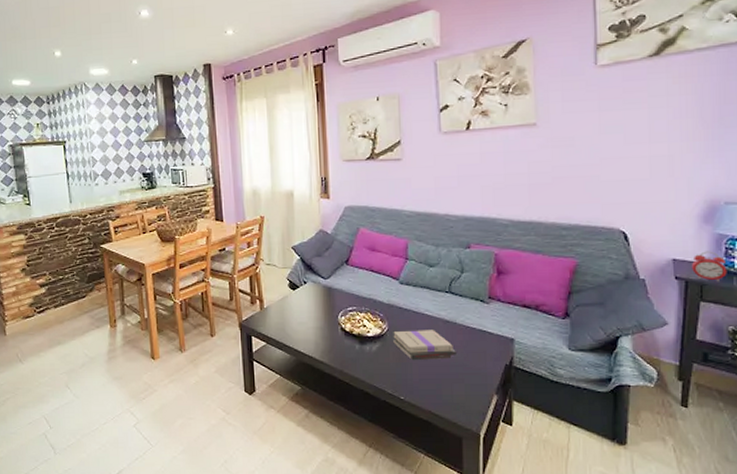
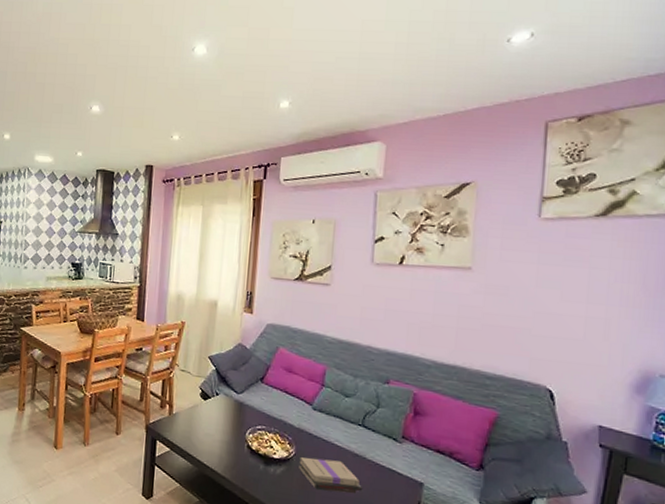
alarm clock: present [691,251,727,282] -> none [617,422,656,457]

